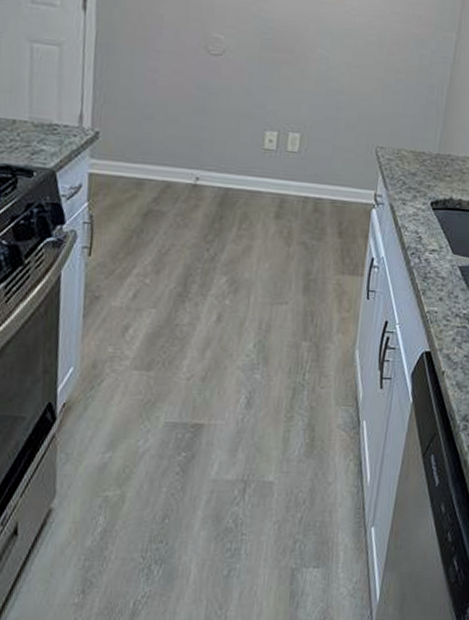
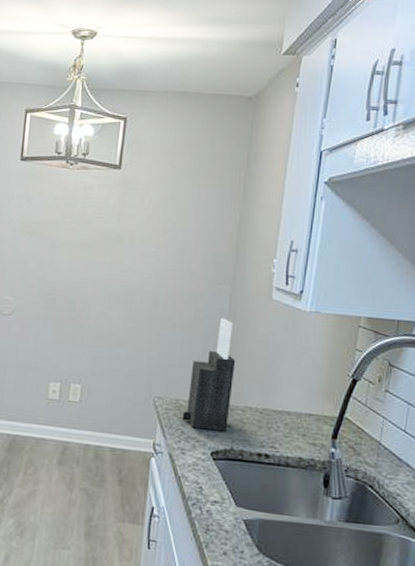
knife block: none [404,66,458,182] -> present [182,318,236,432]

